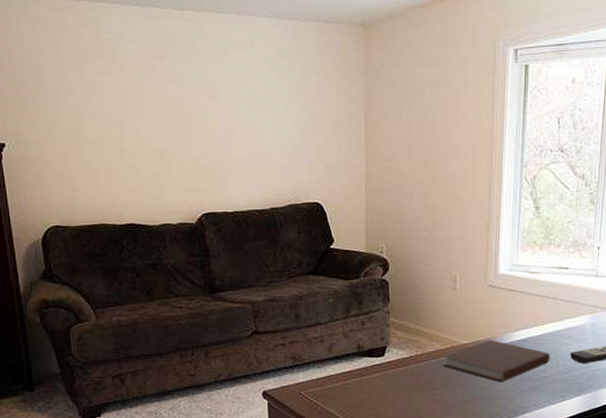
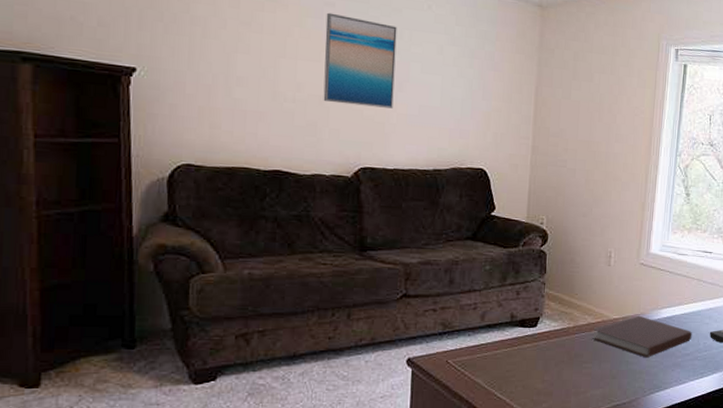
wall art: none [158,66,227,154] -> present [323,12,397,109]

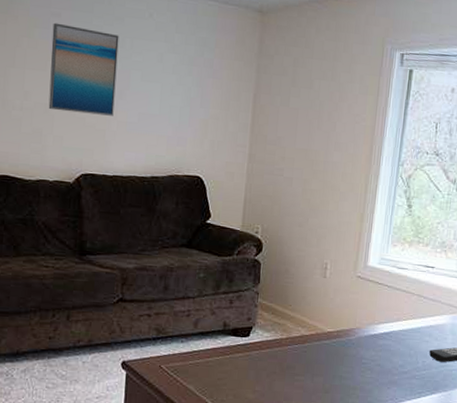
notebook: present [592,315,692,358] -> none [305,329,411,374]

